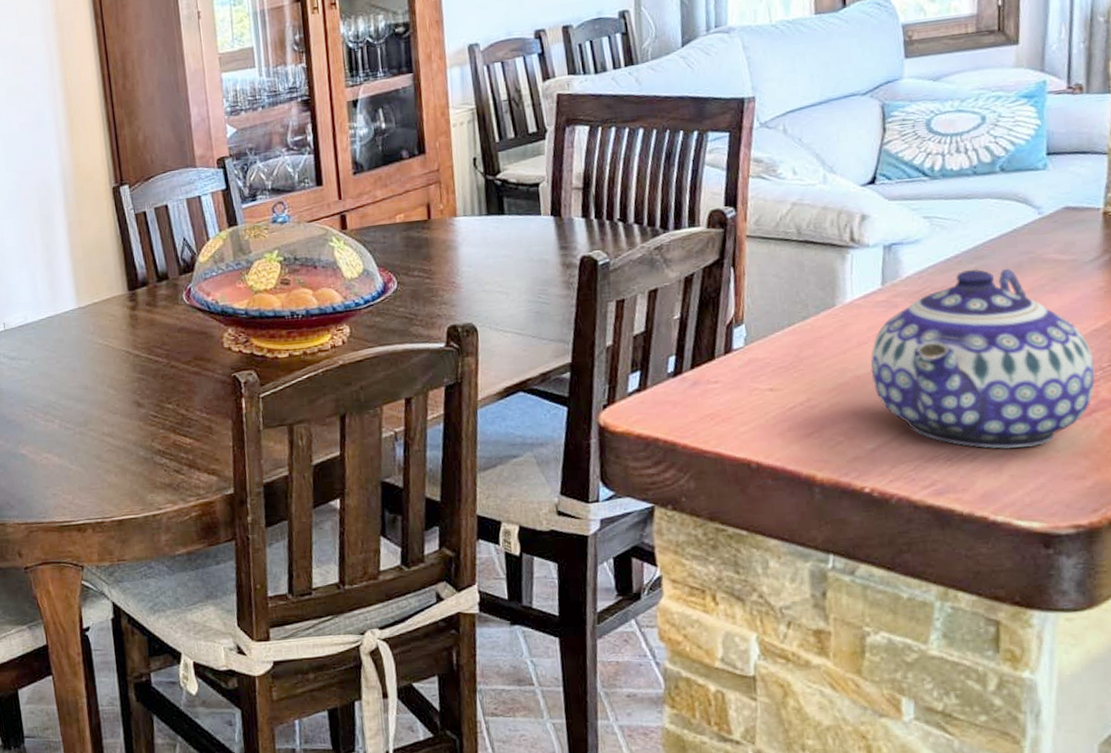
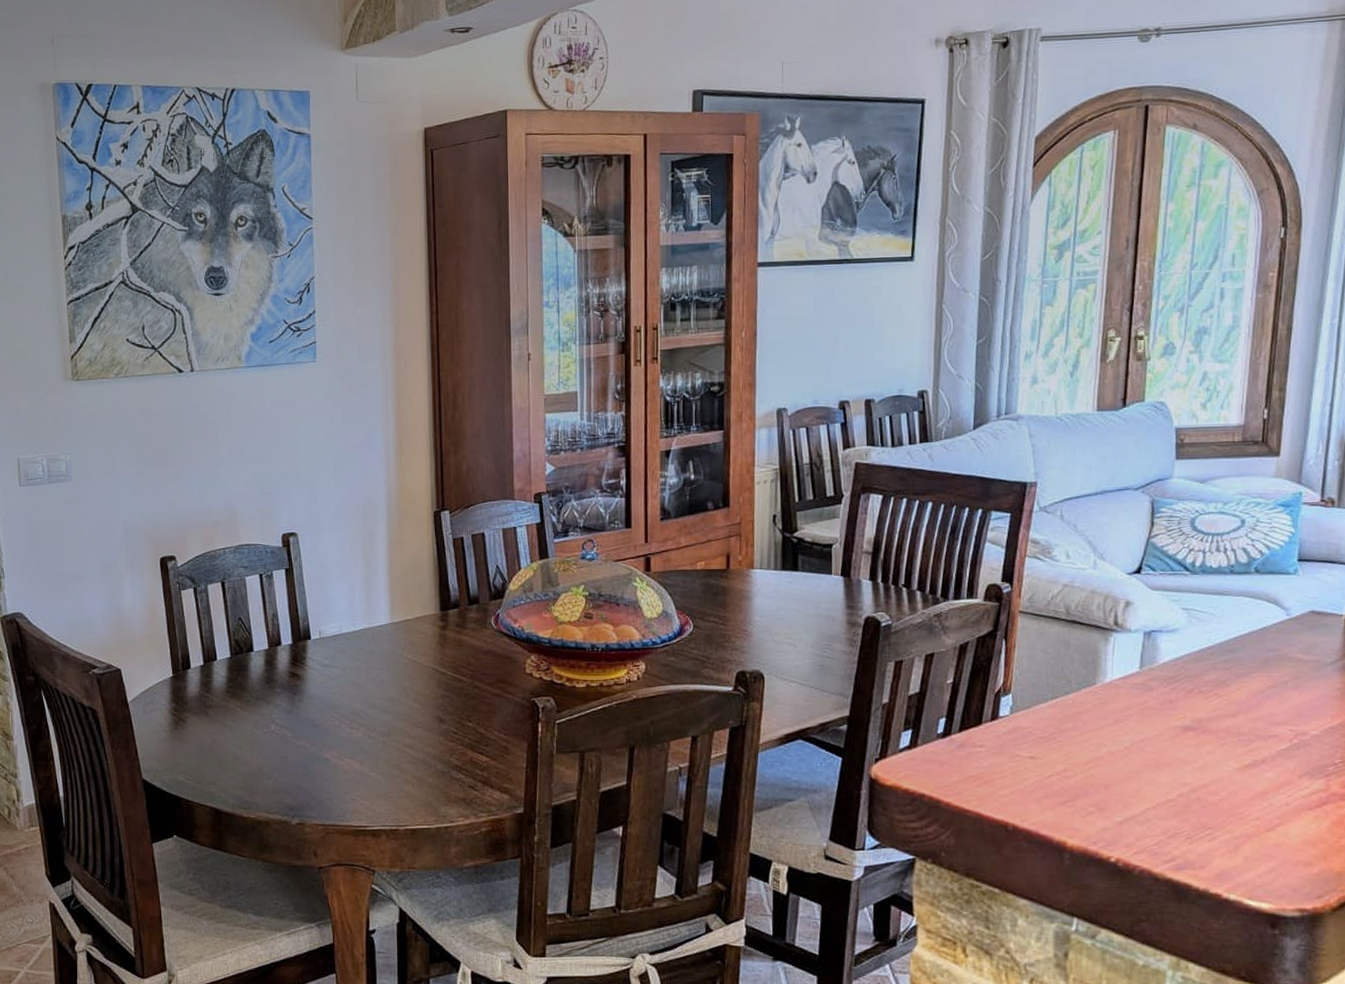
teapot: present [870,268,1095,449] -> none [1124,662,1328,831]

